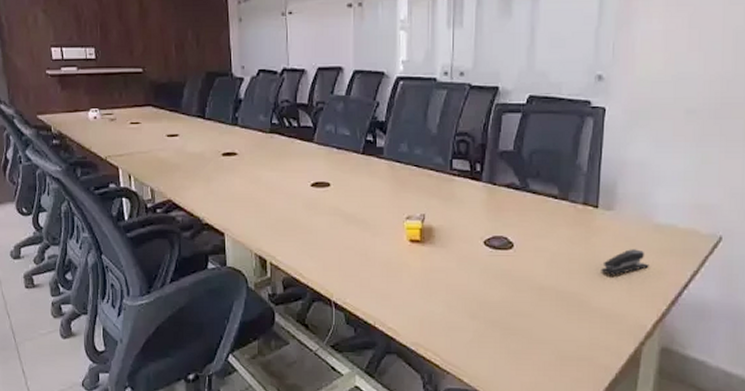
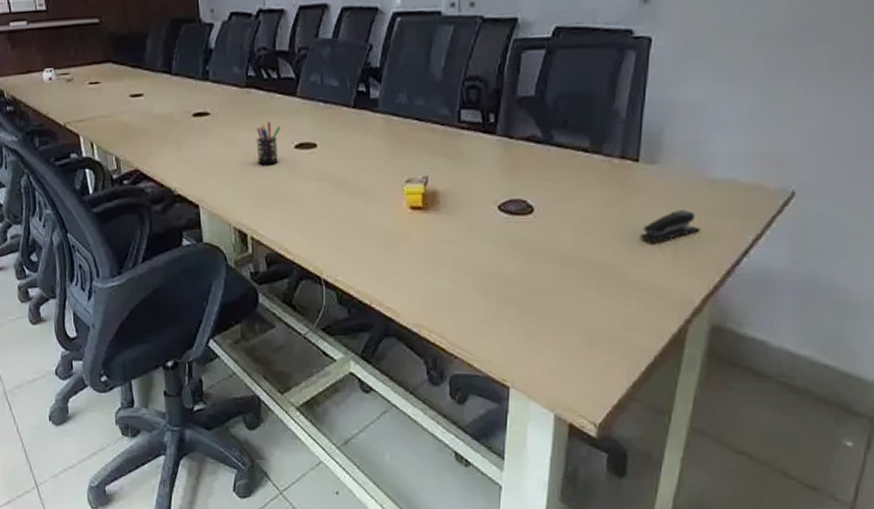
pen holder: none [277,163,299,200] -> present [256,122,281,165]

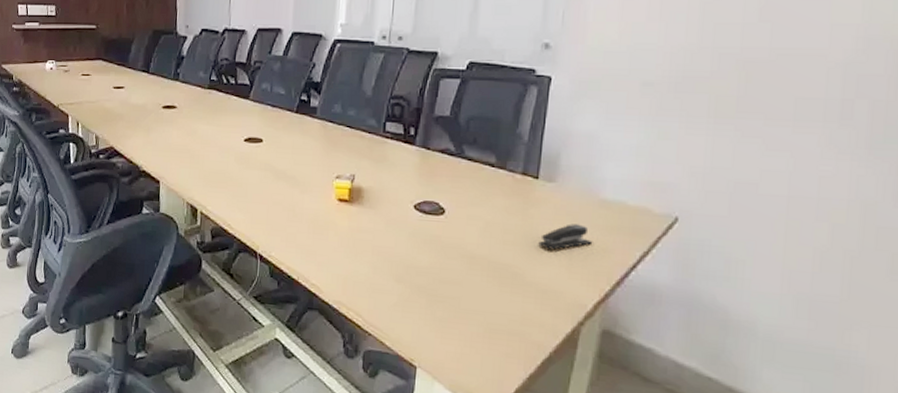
pen holder: present [256,122,281,165] -> none [212,118,234,153]

